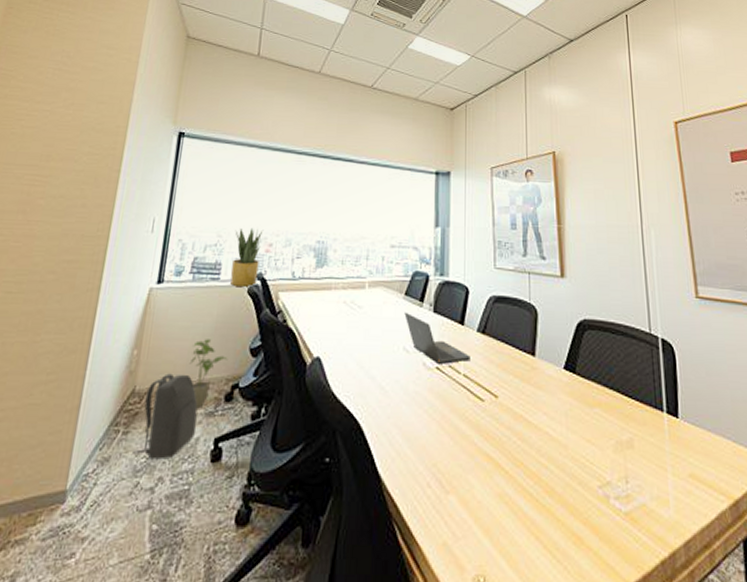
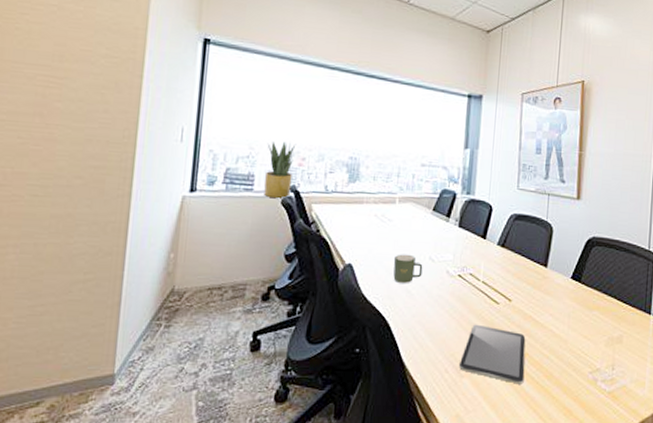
backpack: present [133,373,198,460] -> none [176,275,236,349]
house plant: present [189,339,228,407] -> none [226,245,264,305]
mug: none [364,344,397,380] -> present [393,254,423,284]
laptop: present [404,312,471,364] -> none [431,226,490,272]
tablet: none [444,426,521,502] -> present [459,324,526,384]

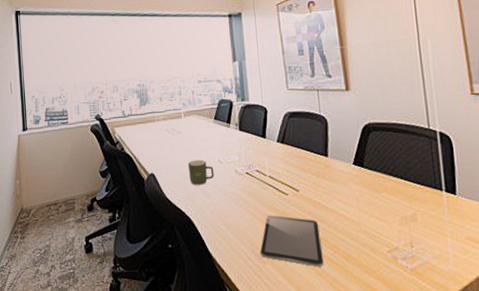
planter: present [264,141,296,199] -> none [73,80,96,127]

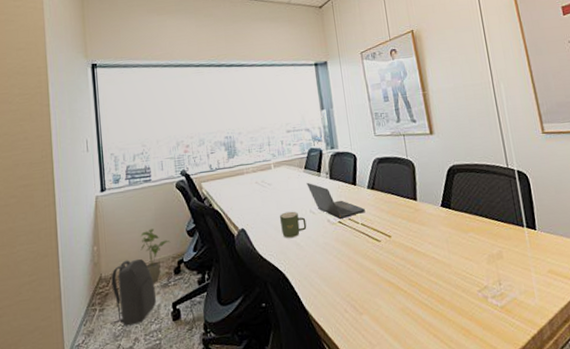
backpack: none [30,195,71,254] -> present [110,259,156,326]
house plant: none [57,168,85,217] -> present [140,229,171,282]
laptop: none [215,132,274,170] -> present [306,182,365,219]
tablet: present [260,215,324,267] -> none [356,263,419,313]

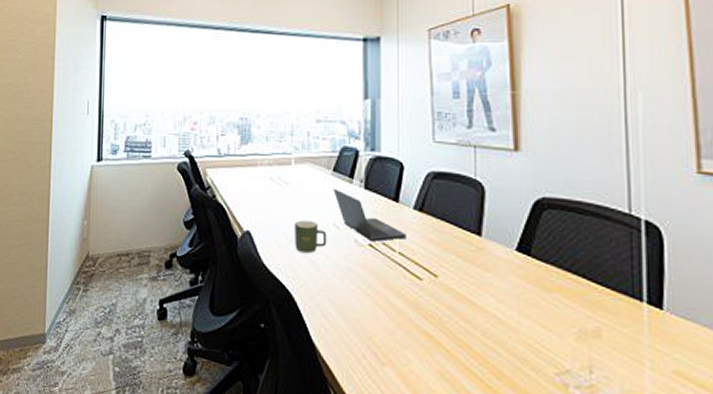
backpack: present [110,259,156,326] -> none [93,242,143,315]
house plant: present [140,229,171,282] -> none [131,212,165,272]

